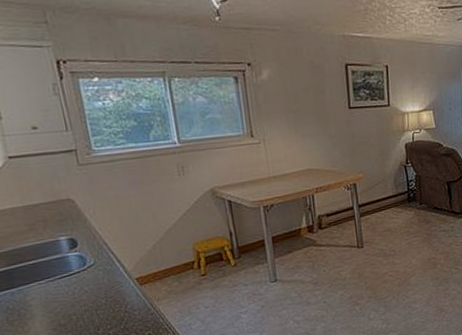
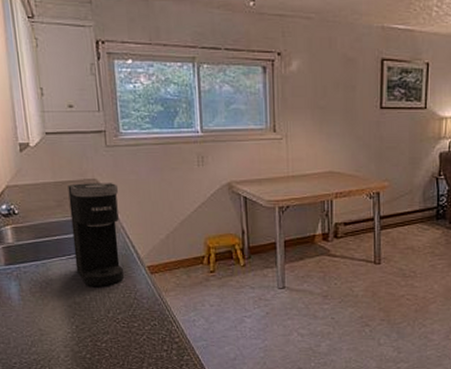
coffee maker: none [39,200,111,306] -> present [68,183,124,286]

